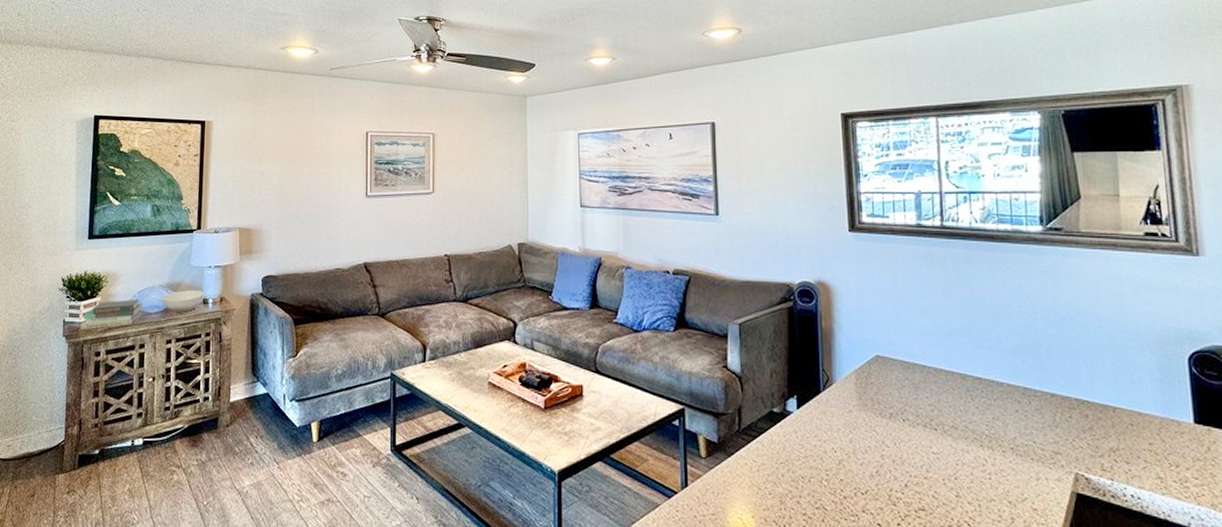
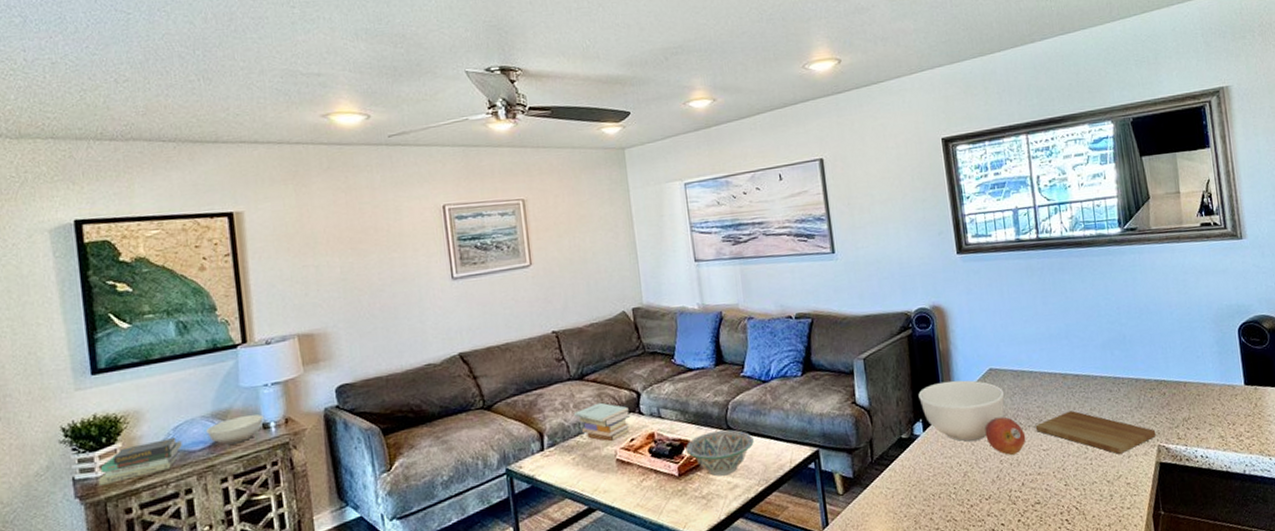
books: none [455,326,505,365] -> present [573,402,630,442]
decorative bowl: none [554,372,620,416] -> present [685,429,754,476]
bowl: none [795,360,892,429] -> present [918,380,1005,442]
fruit: none [866,408,913,451] -> present [984,416,1026,455]
cutting board: none [925,416,1074,474] -> present [1035,411,1156,454]

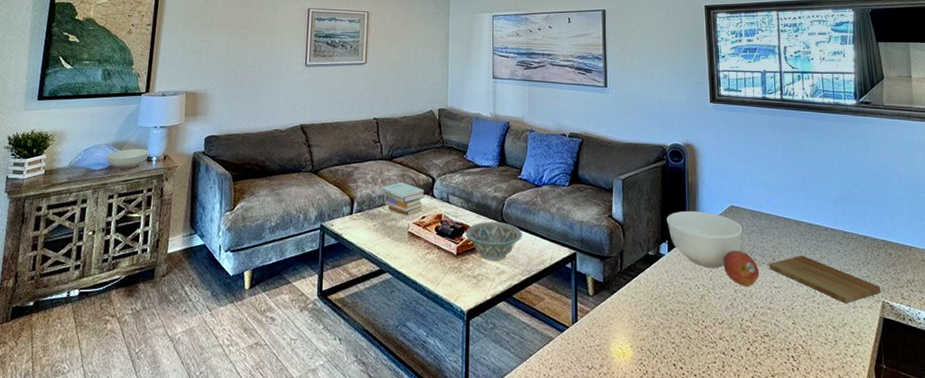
books: present [99,438,182,487] -> none [24,157,88,187]

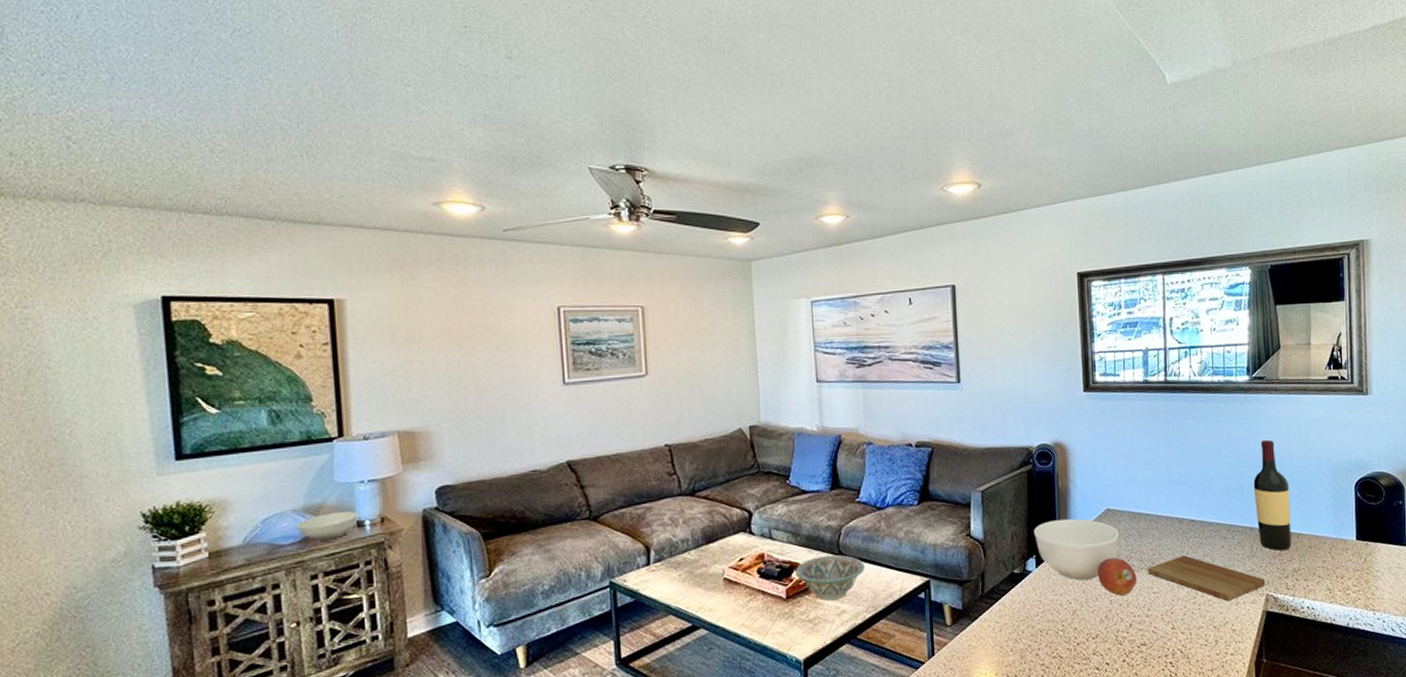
books: present [380,182,424,216] -> none [682,520,740,560]
wine bottle: none [864,157,905,260] -> present [1253,439,1292,550]

